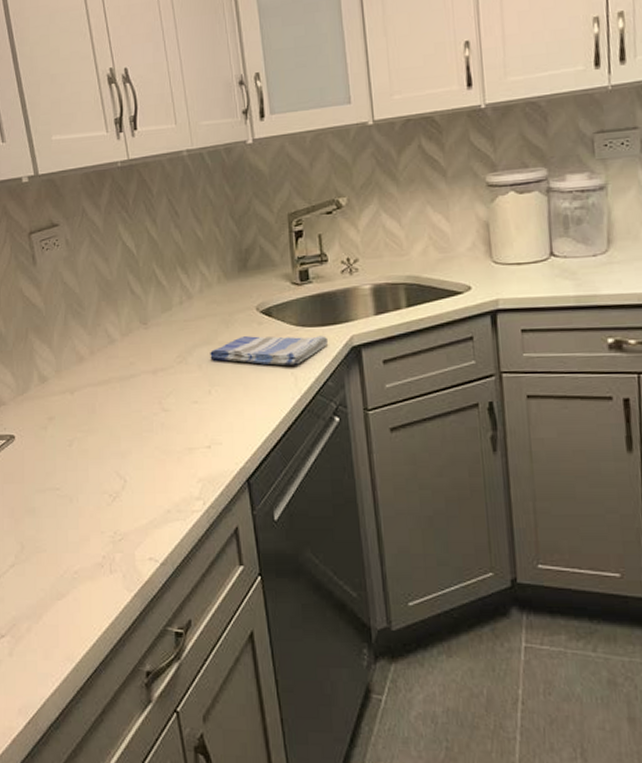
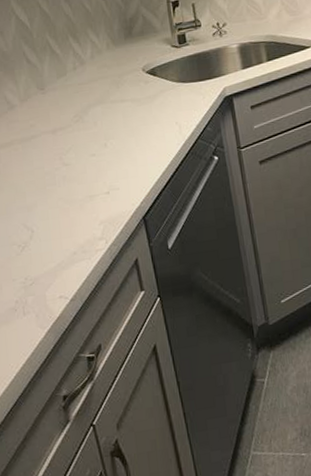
dish towel: present [210,336,329,365] -> none [104,89,206,118]

